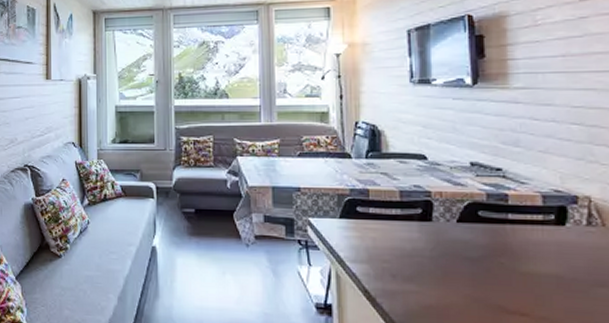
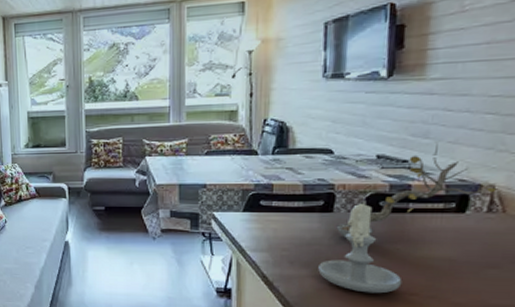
candle: none [422,209,511,313] -> present [318,200,403,294]
plant: none [436,151,591,251] -> present [336,142,495,239]

